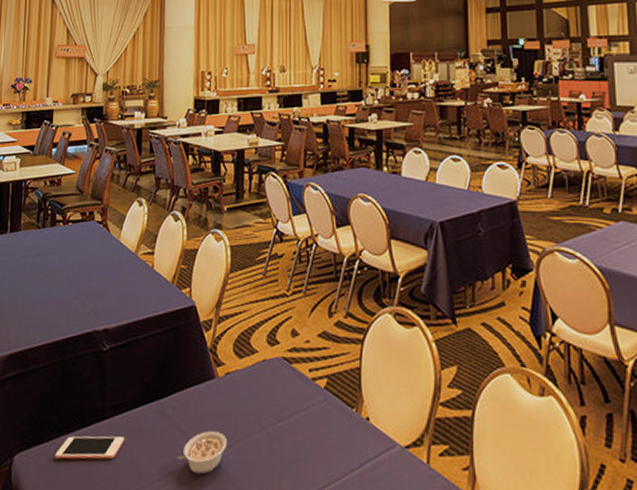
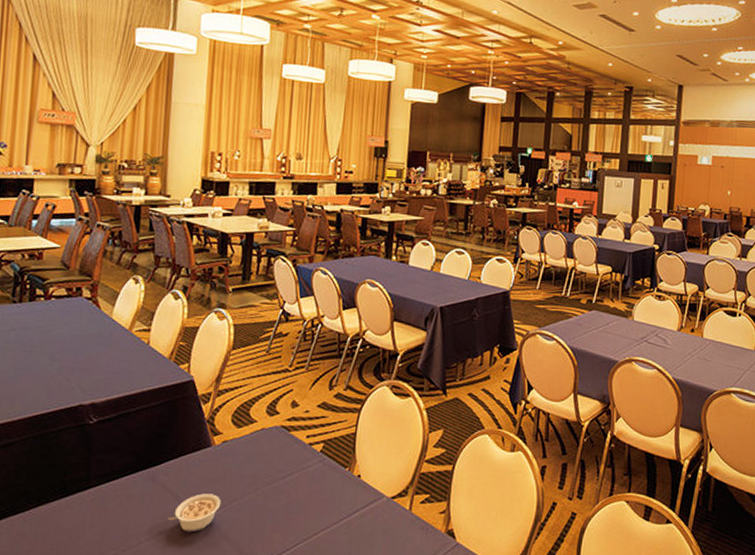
cell phone: present [55,436,125,460] -> none [32,503,112,527]

